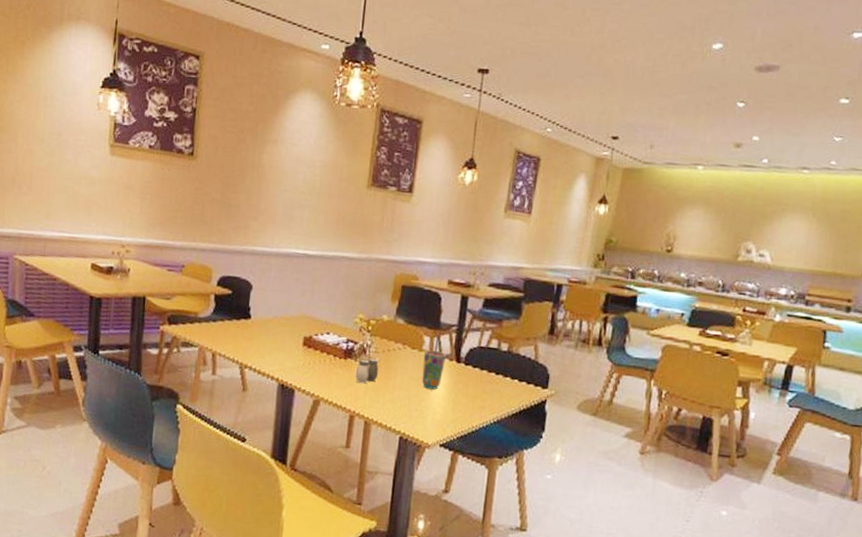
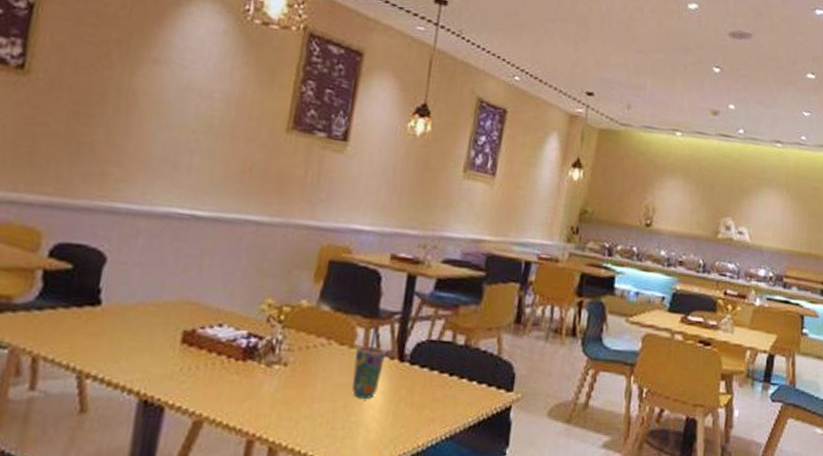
salt and pepper shaker: present [355,358,379,384] -> none [258,358,293,395]

